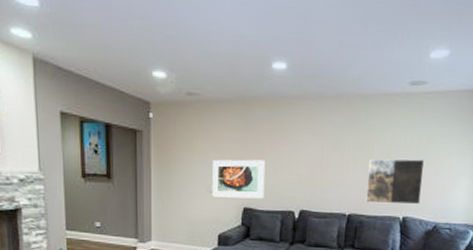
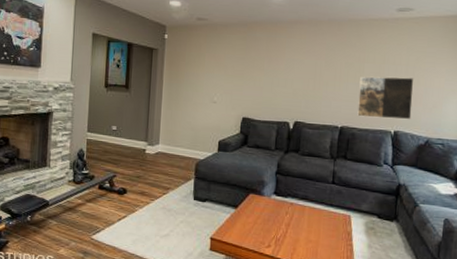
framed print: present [212,159,266,199] -> none [215,74,264,110]

